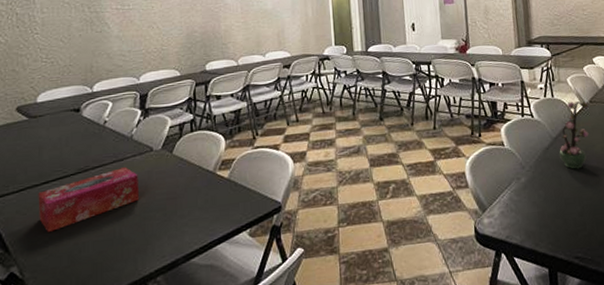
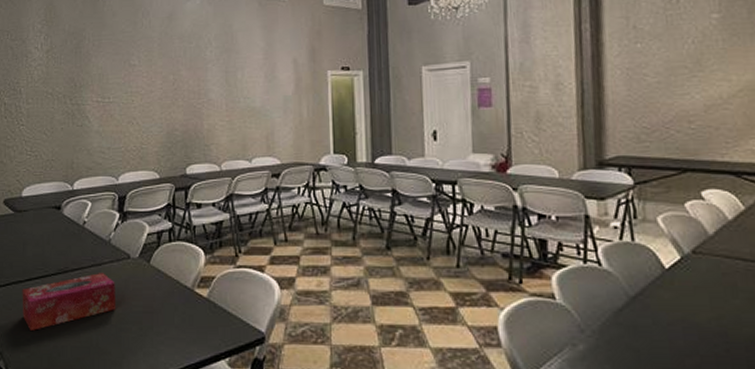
flower arrangement: present [559,101,589,169] -> none [639,250,690,343]

